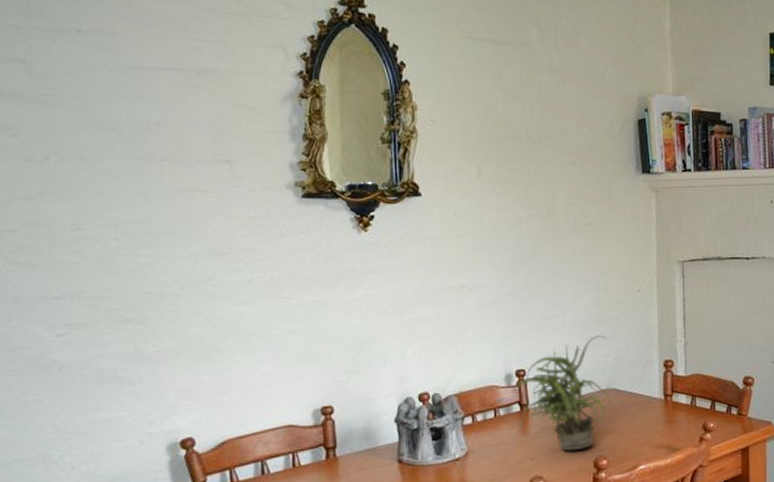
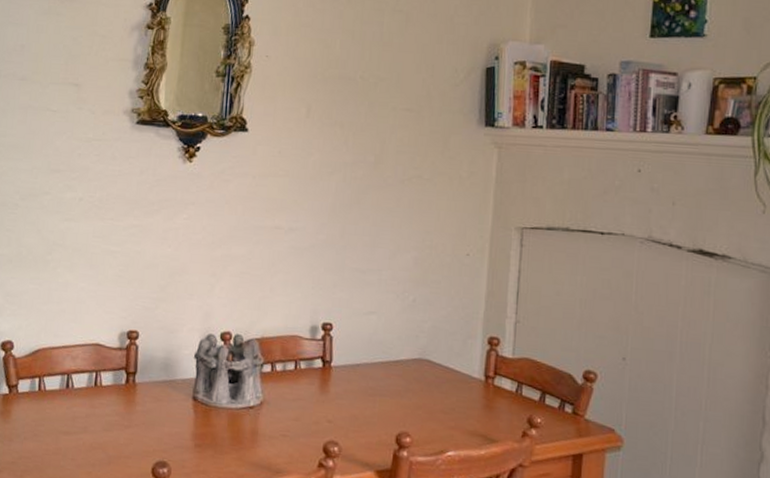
potted plant: present [513,335,610,451] -> none [317,298,426,421]

